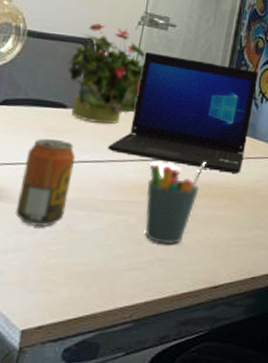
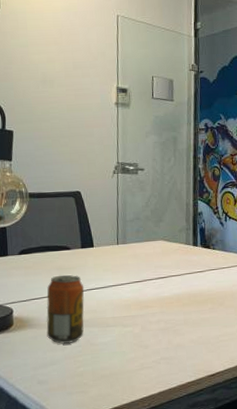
potted plant: present [67,23,146,124] -> none [63,178,125,258]
laptop: present [108,52,258,174] -> none [107,194,220,283]
pen holder: present [145,161,206,245] -> none [143,275,188,347]

